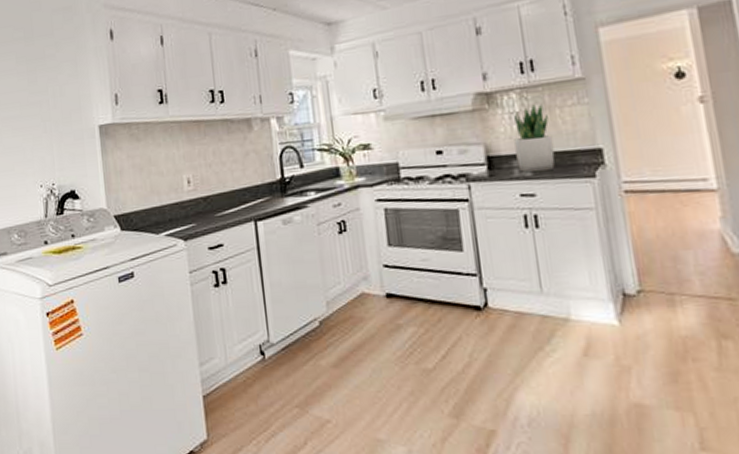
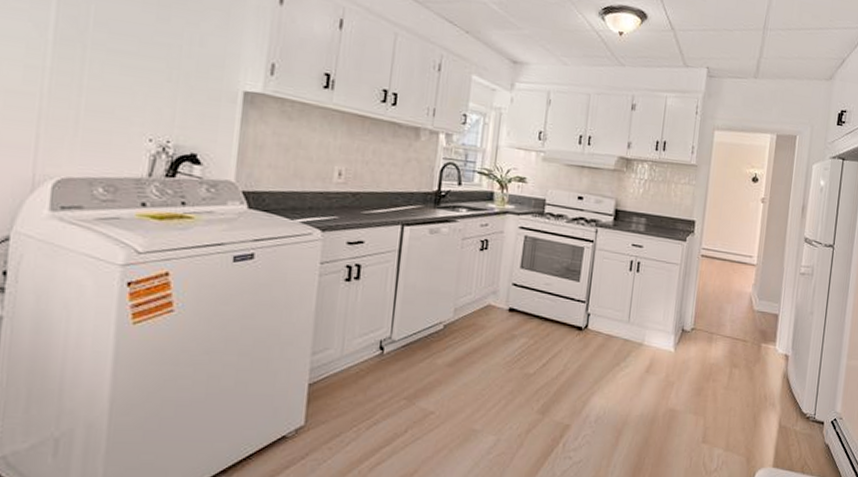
planter: present [514,104,555,173] -> none [635,176,666,231]

